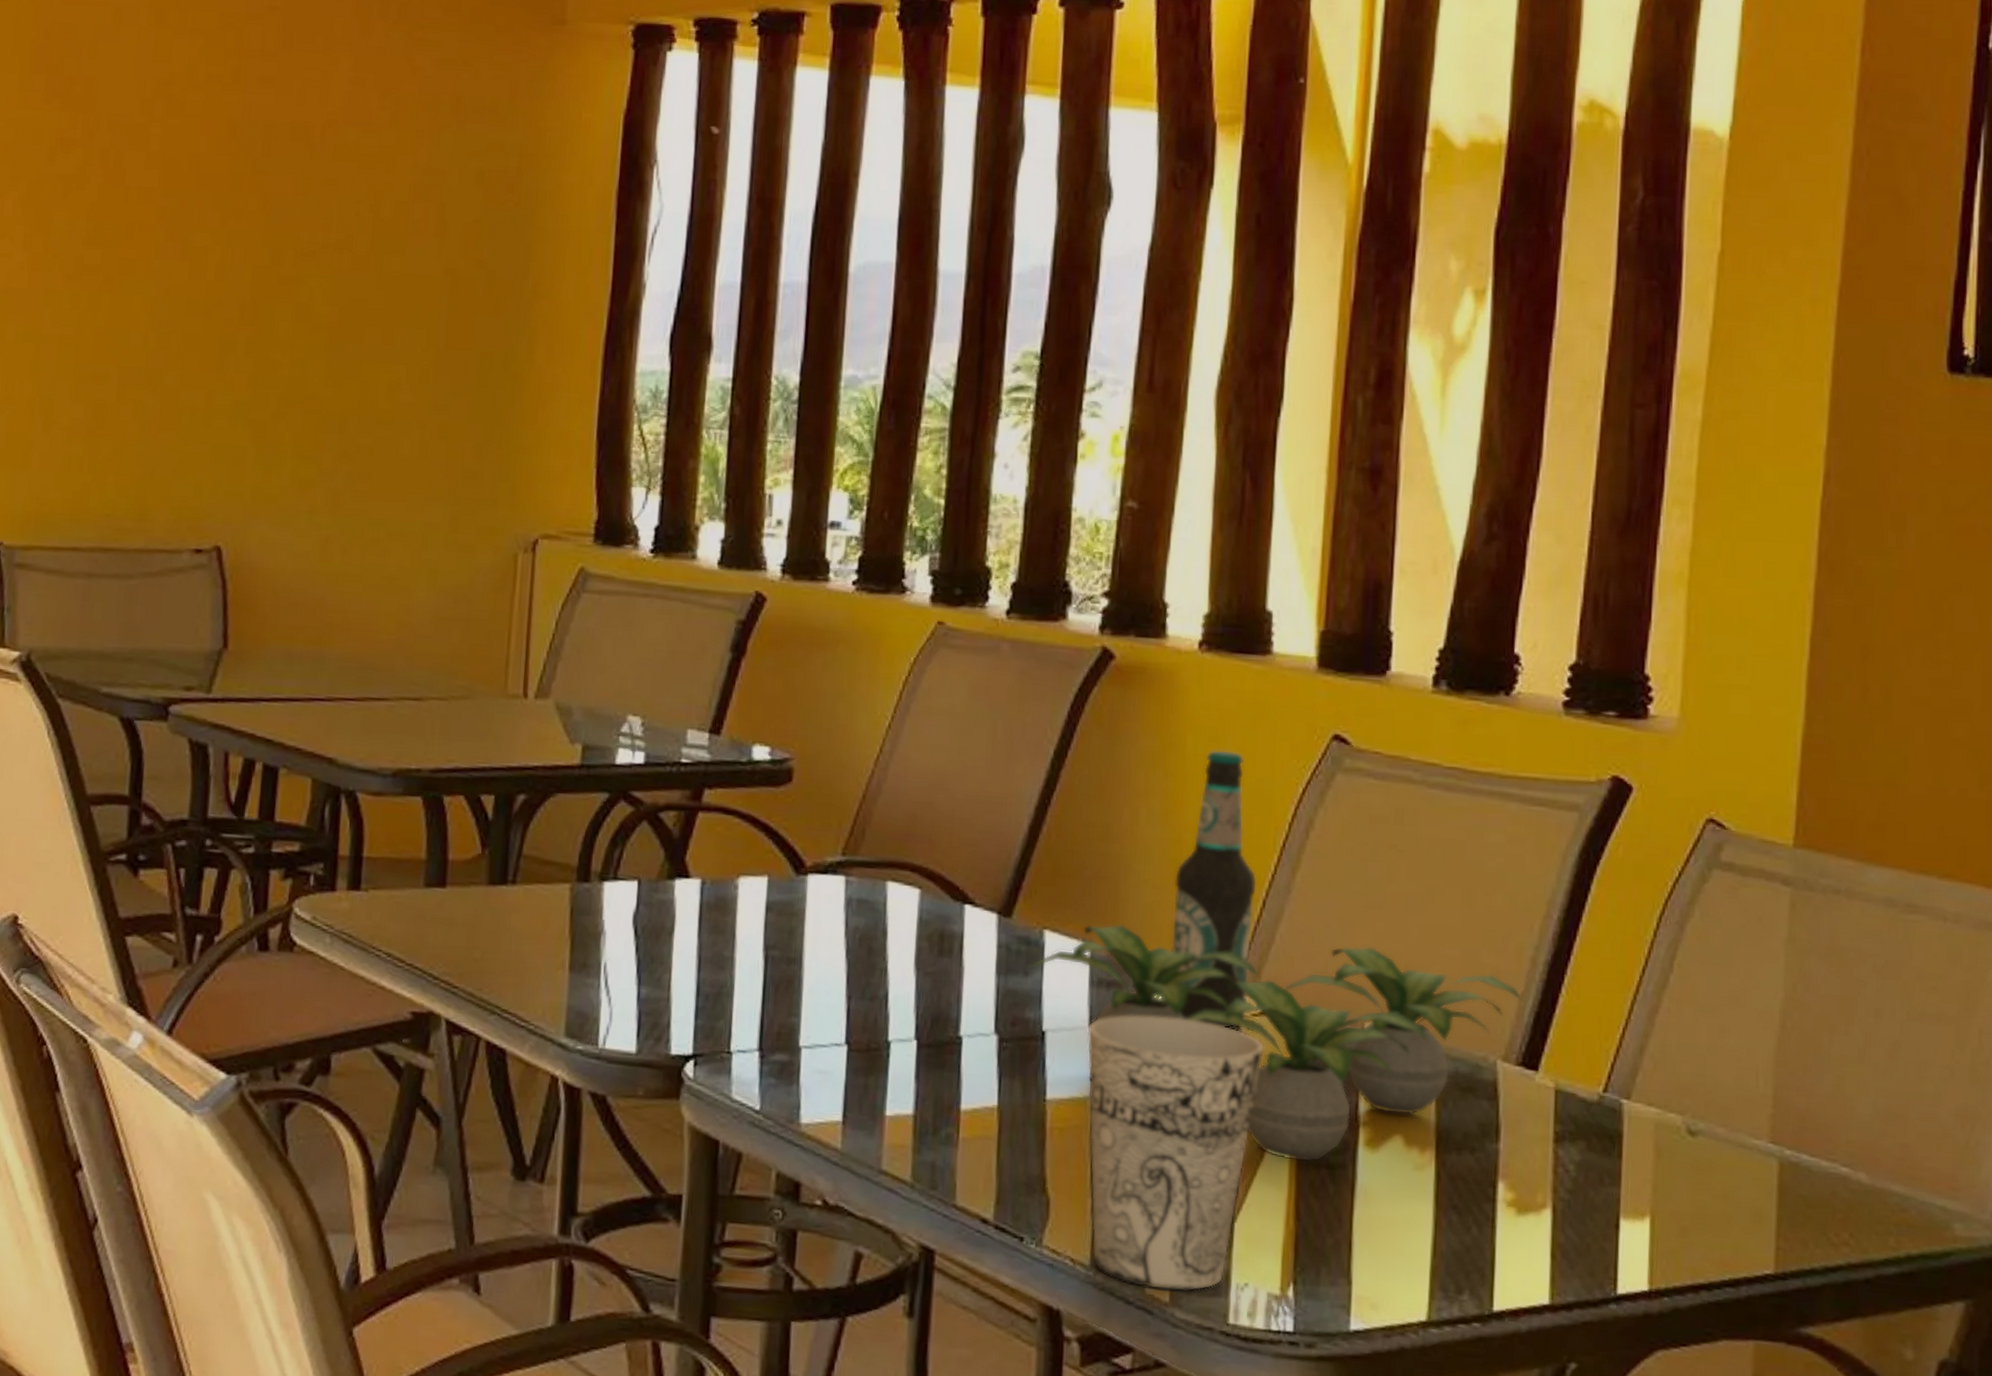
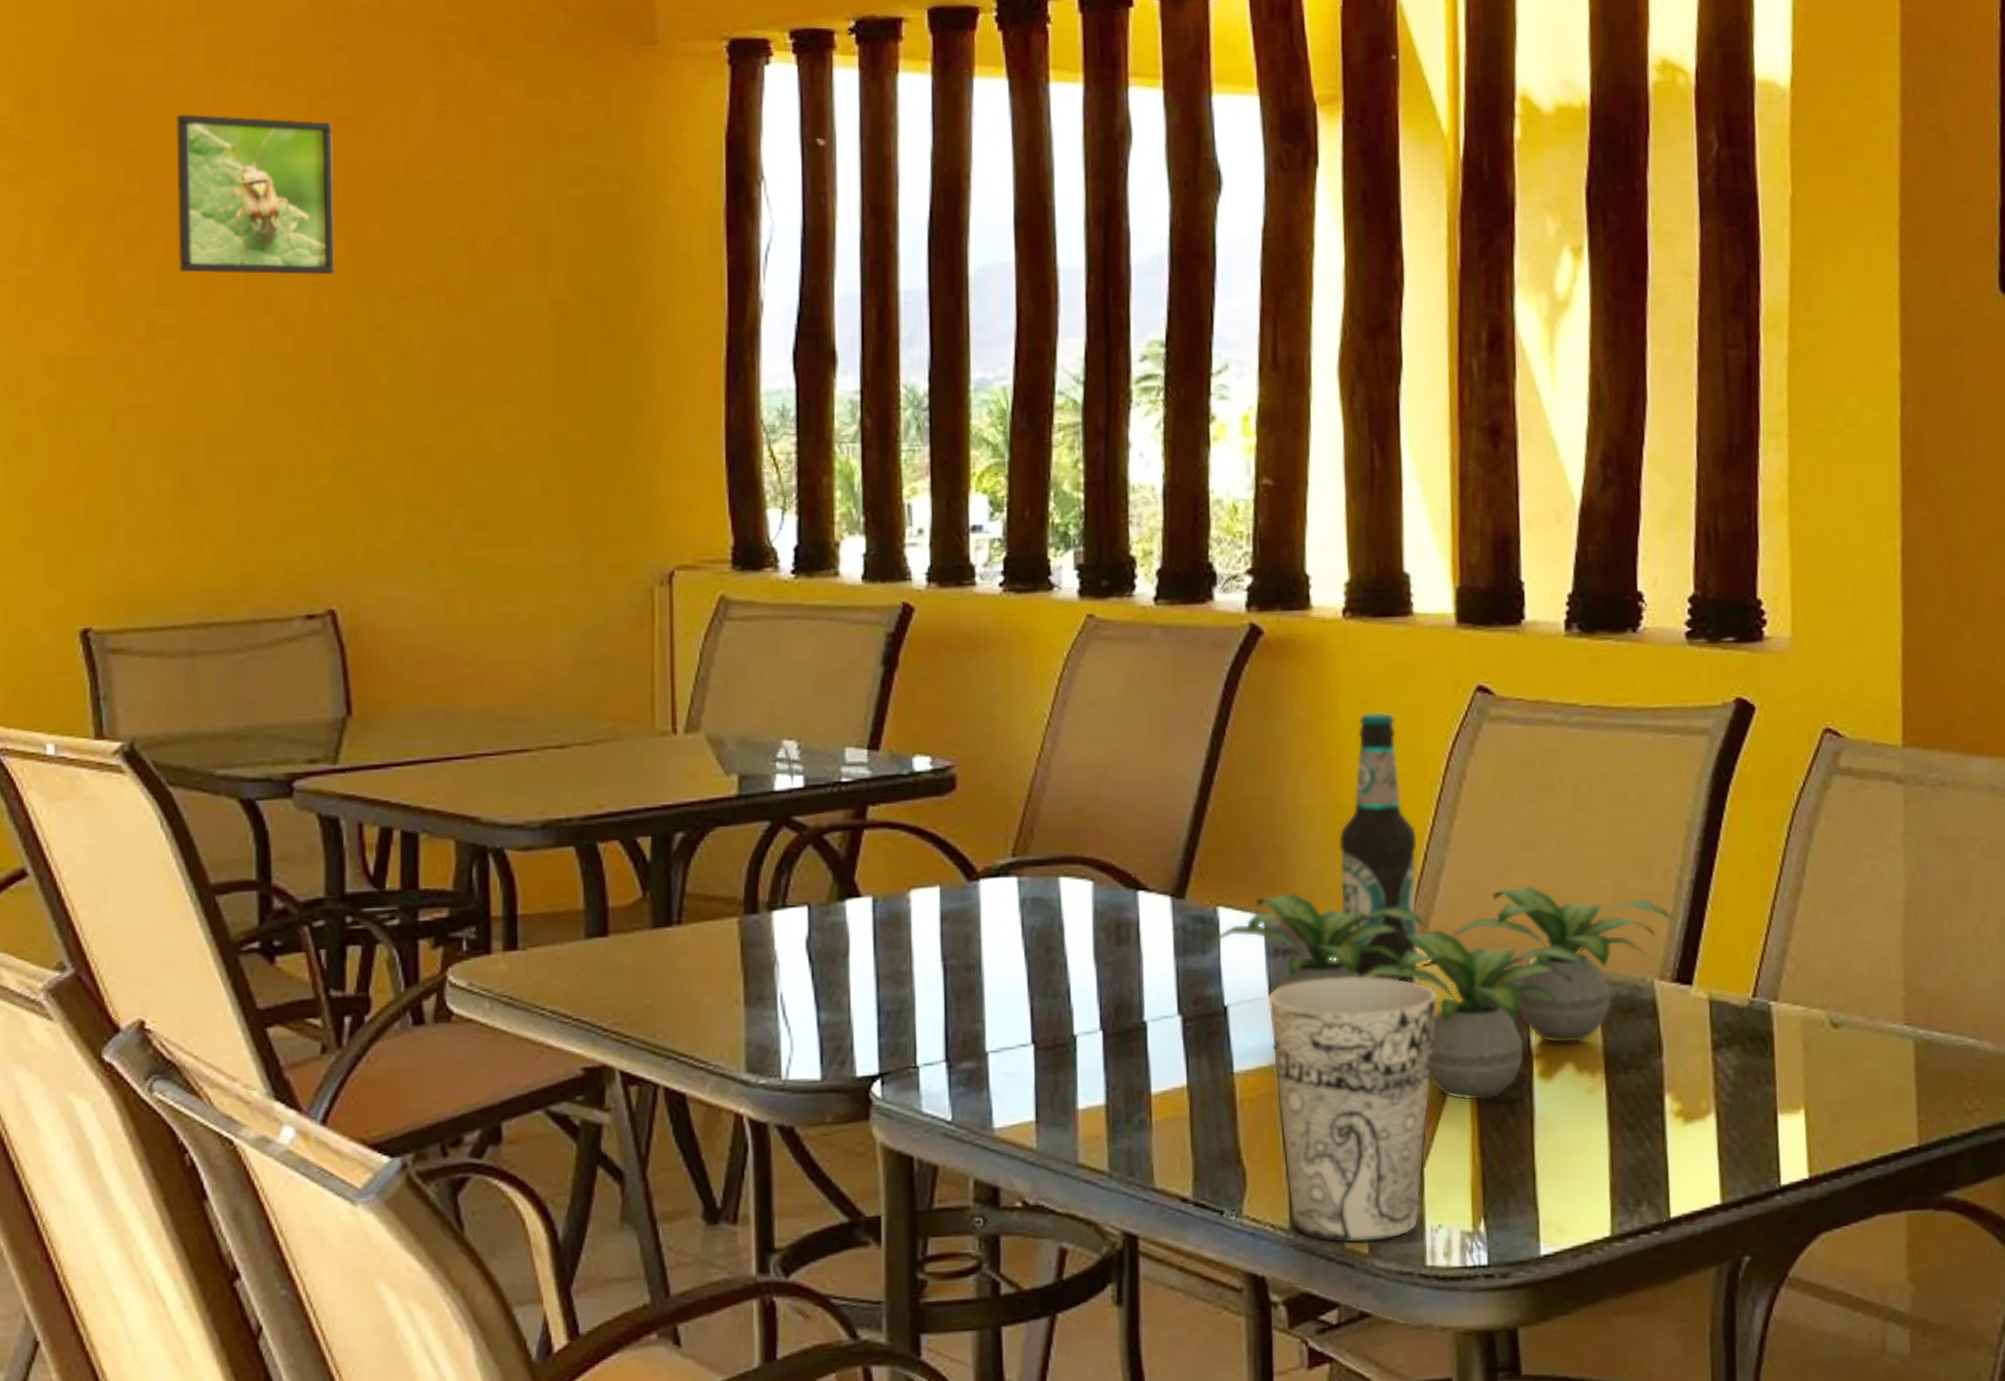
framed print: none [108,65,257,227] -> present [175,114,336,275]

